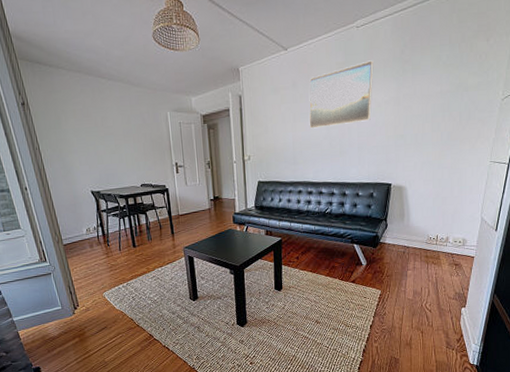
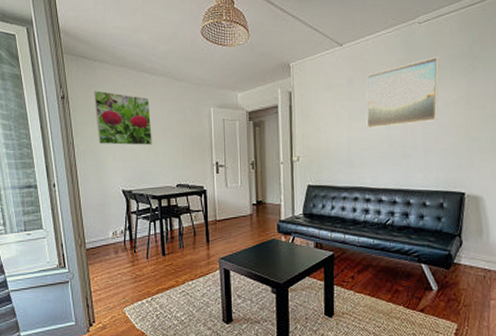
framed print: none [52,96,115,149] -> present [93,90,152,145]

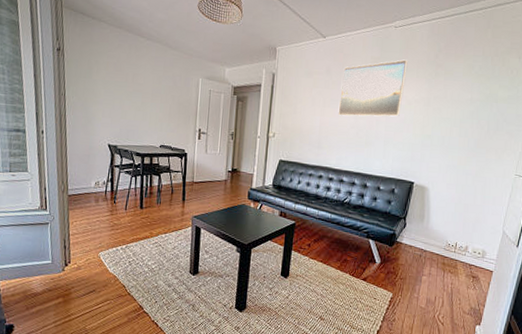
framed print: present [93,90,152,145] -> none [89,47,142,105]

